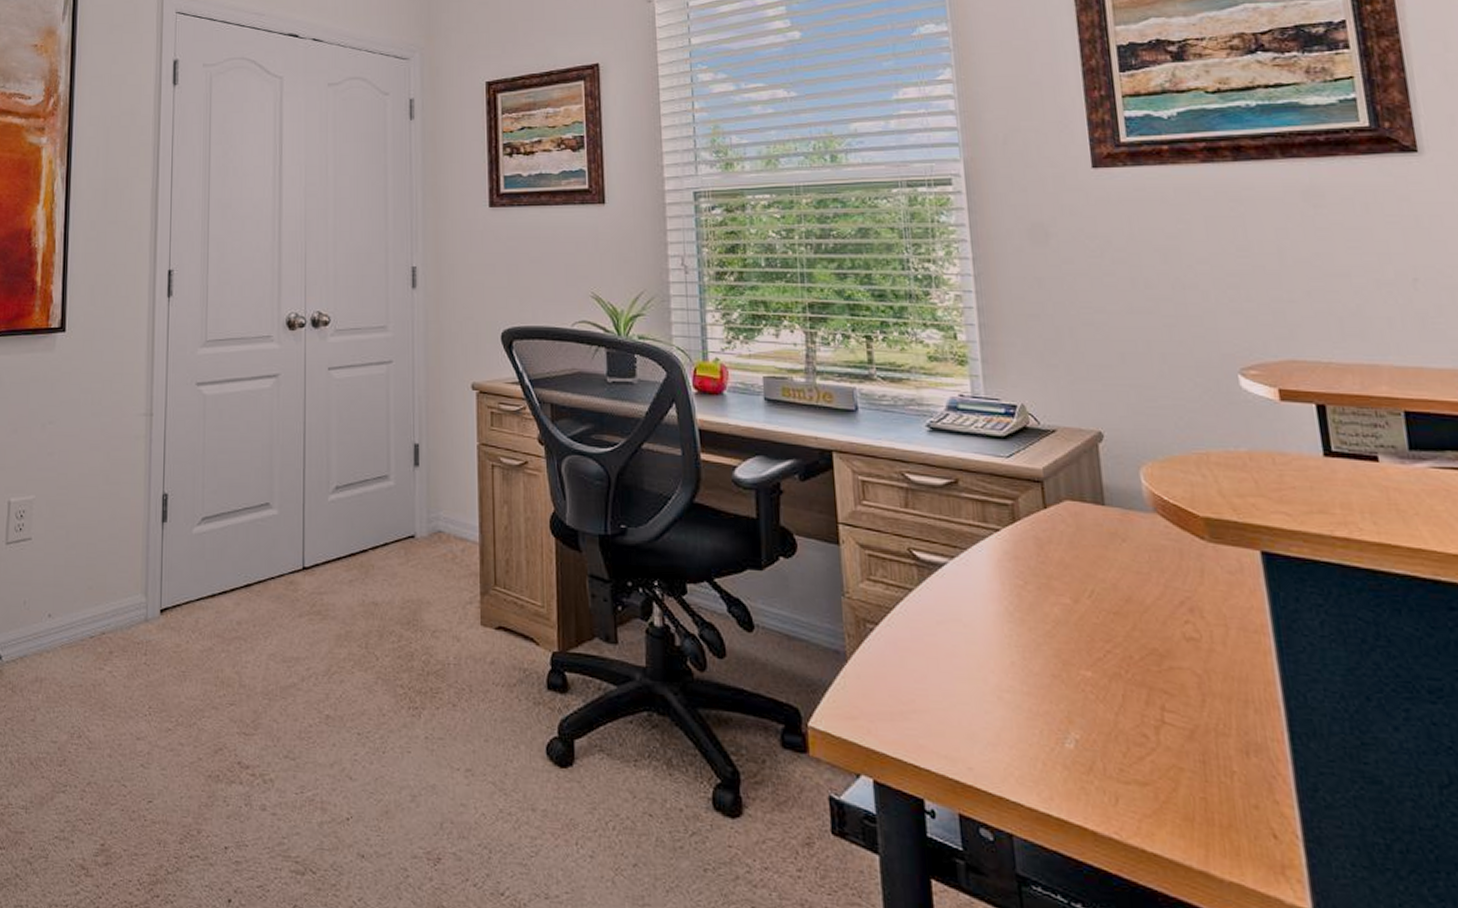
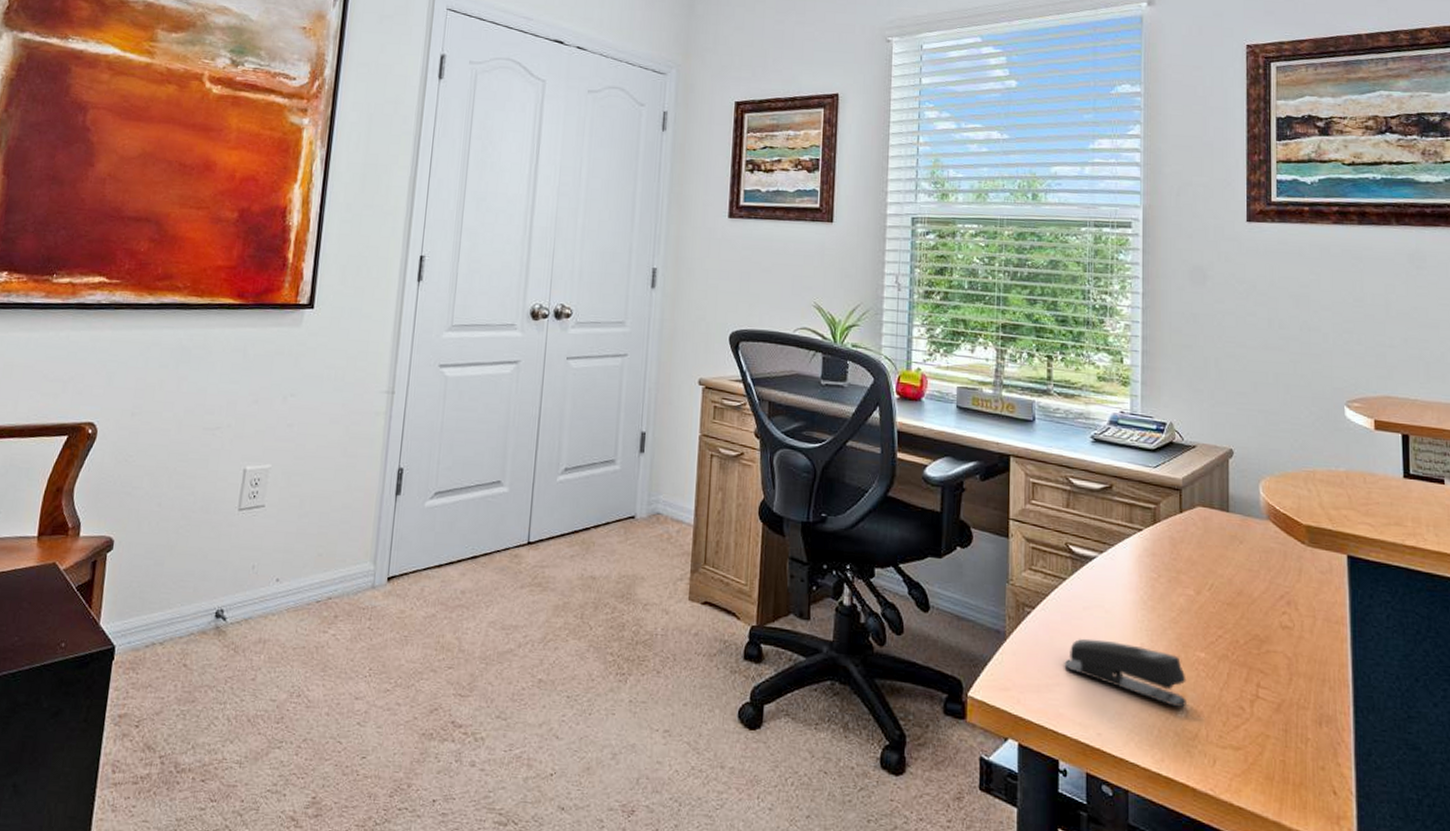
stapler: none [919,657,1076,737] -> present [1064,638,1188,708]

